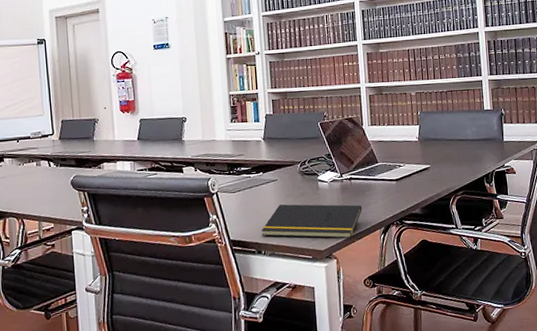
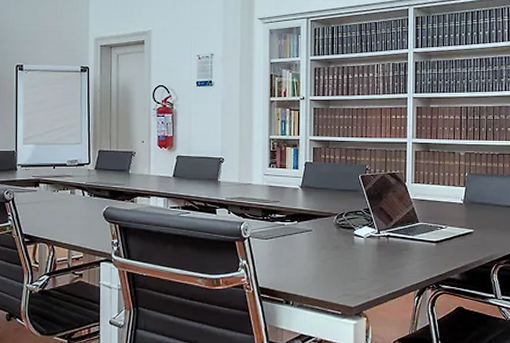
notepad: present [261,204,363,239] -> none [291,255,398,297]

